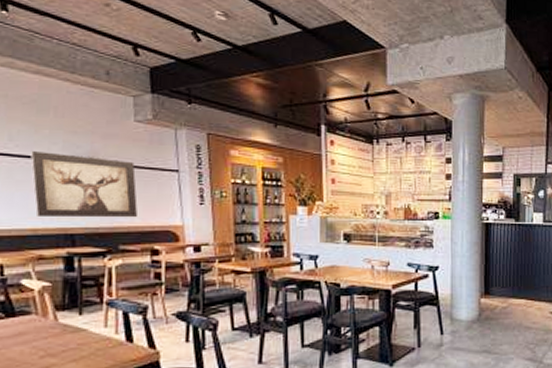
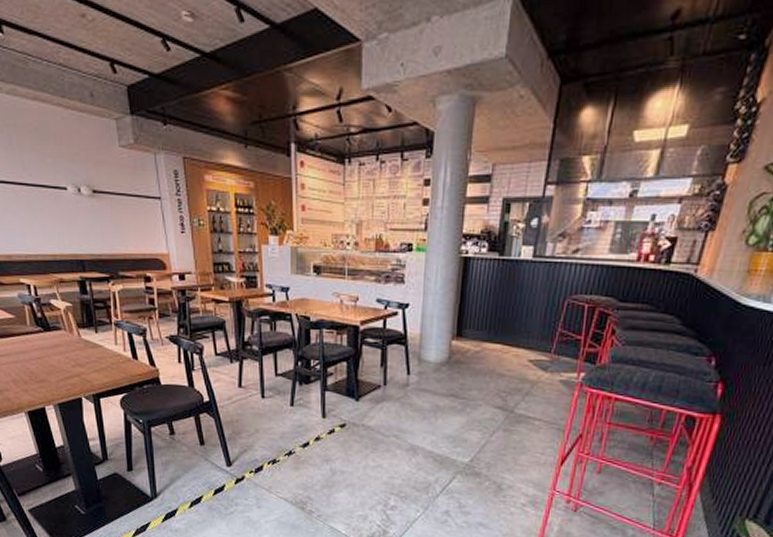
wall art: present [30,151,138,218] -> none [41,180,130,246]

